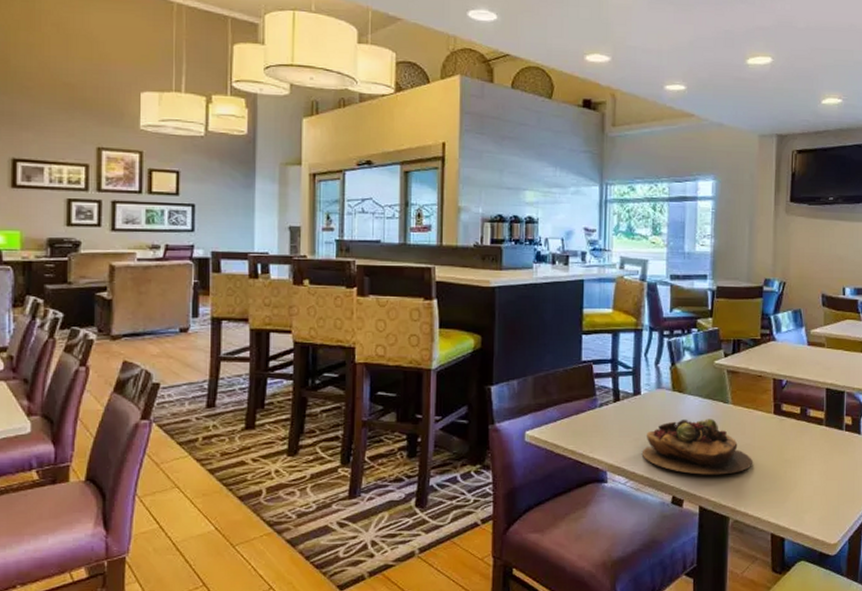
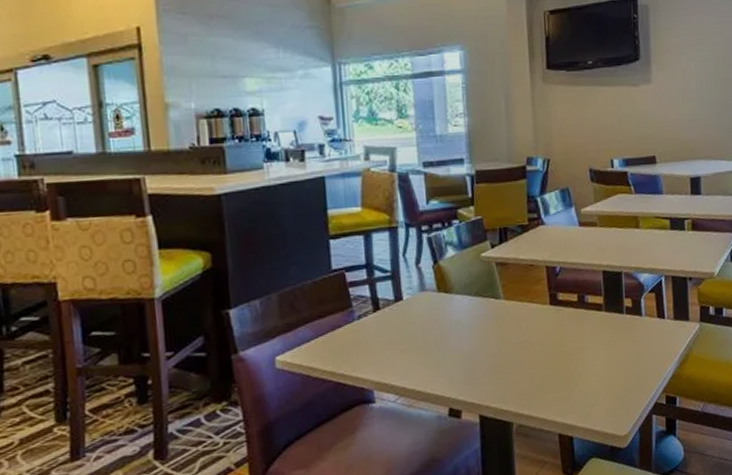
succulent plant: present [643,419,752,475] -> none [411,318,532,381]

